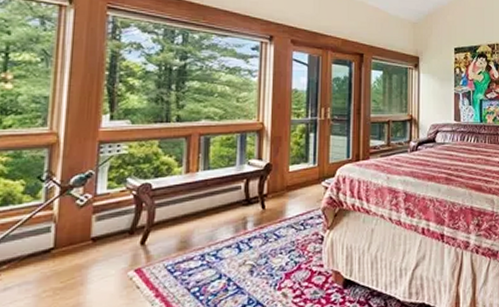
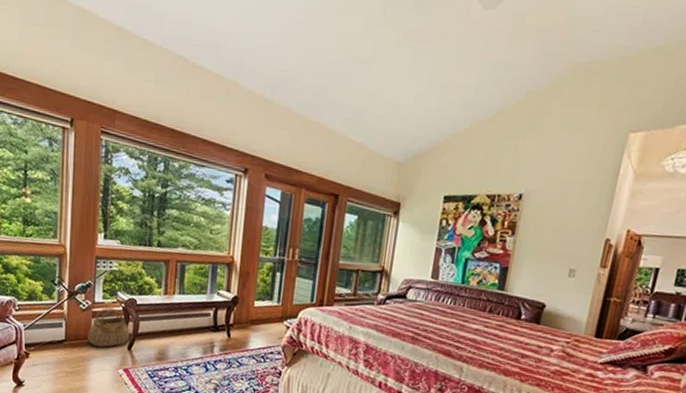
basket: none [85,198,143,249] -> present [87,307,130,348]

